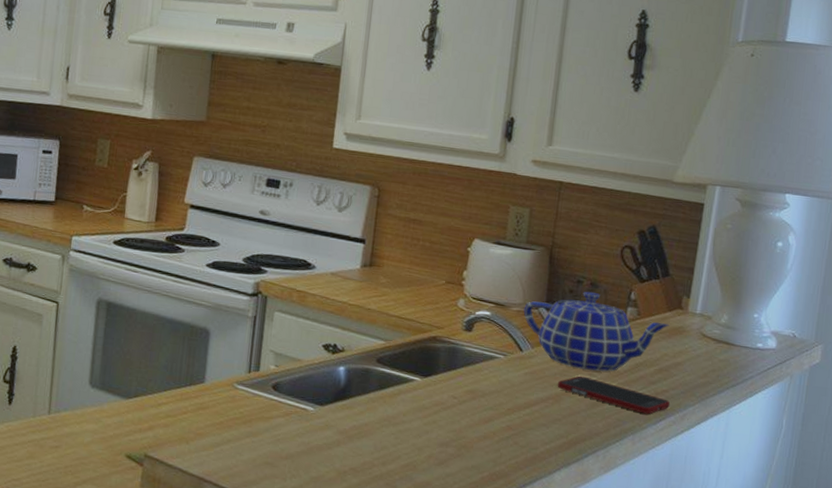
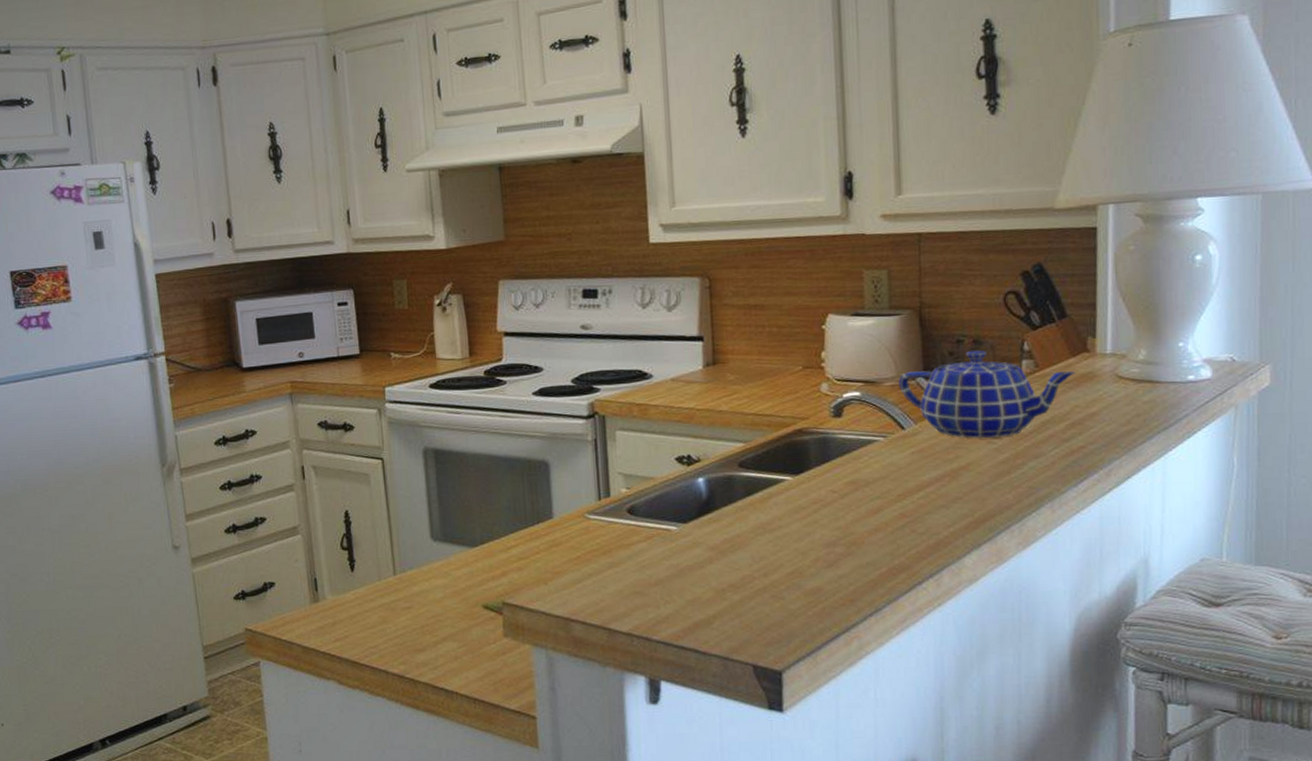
cell phone: present [557,376,671,415] -> none [951,445,1091,477]

